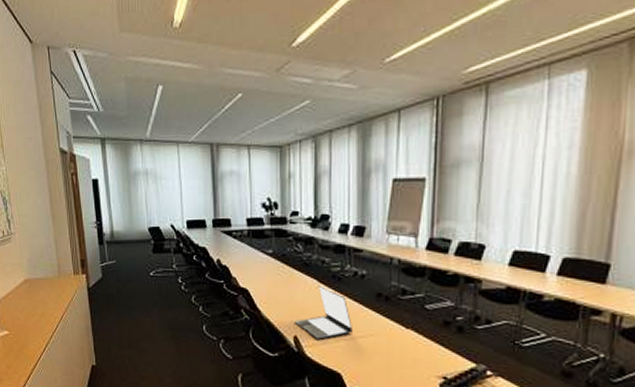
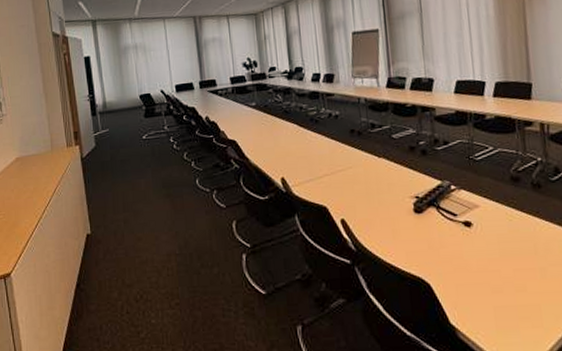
laptop: present [295,284,354,339] -> none [281,128,334,178]

